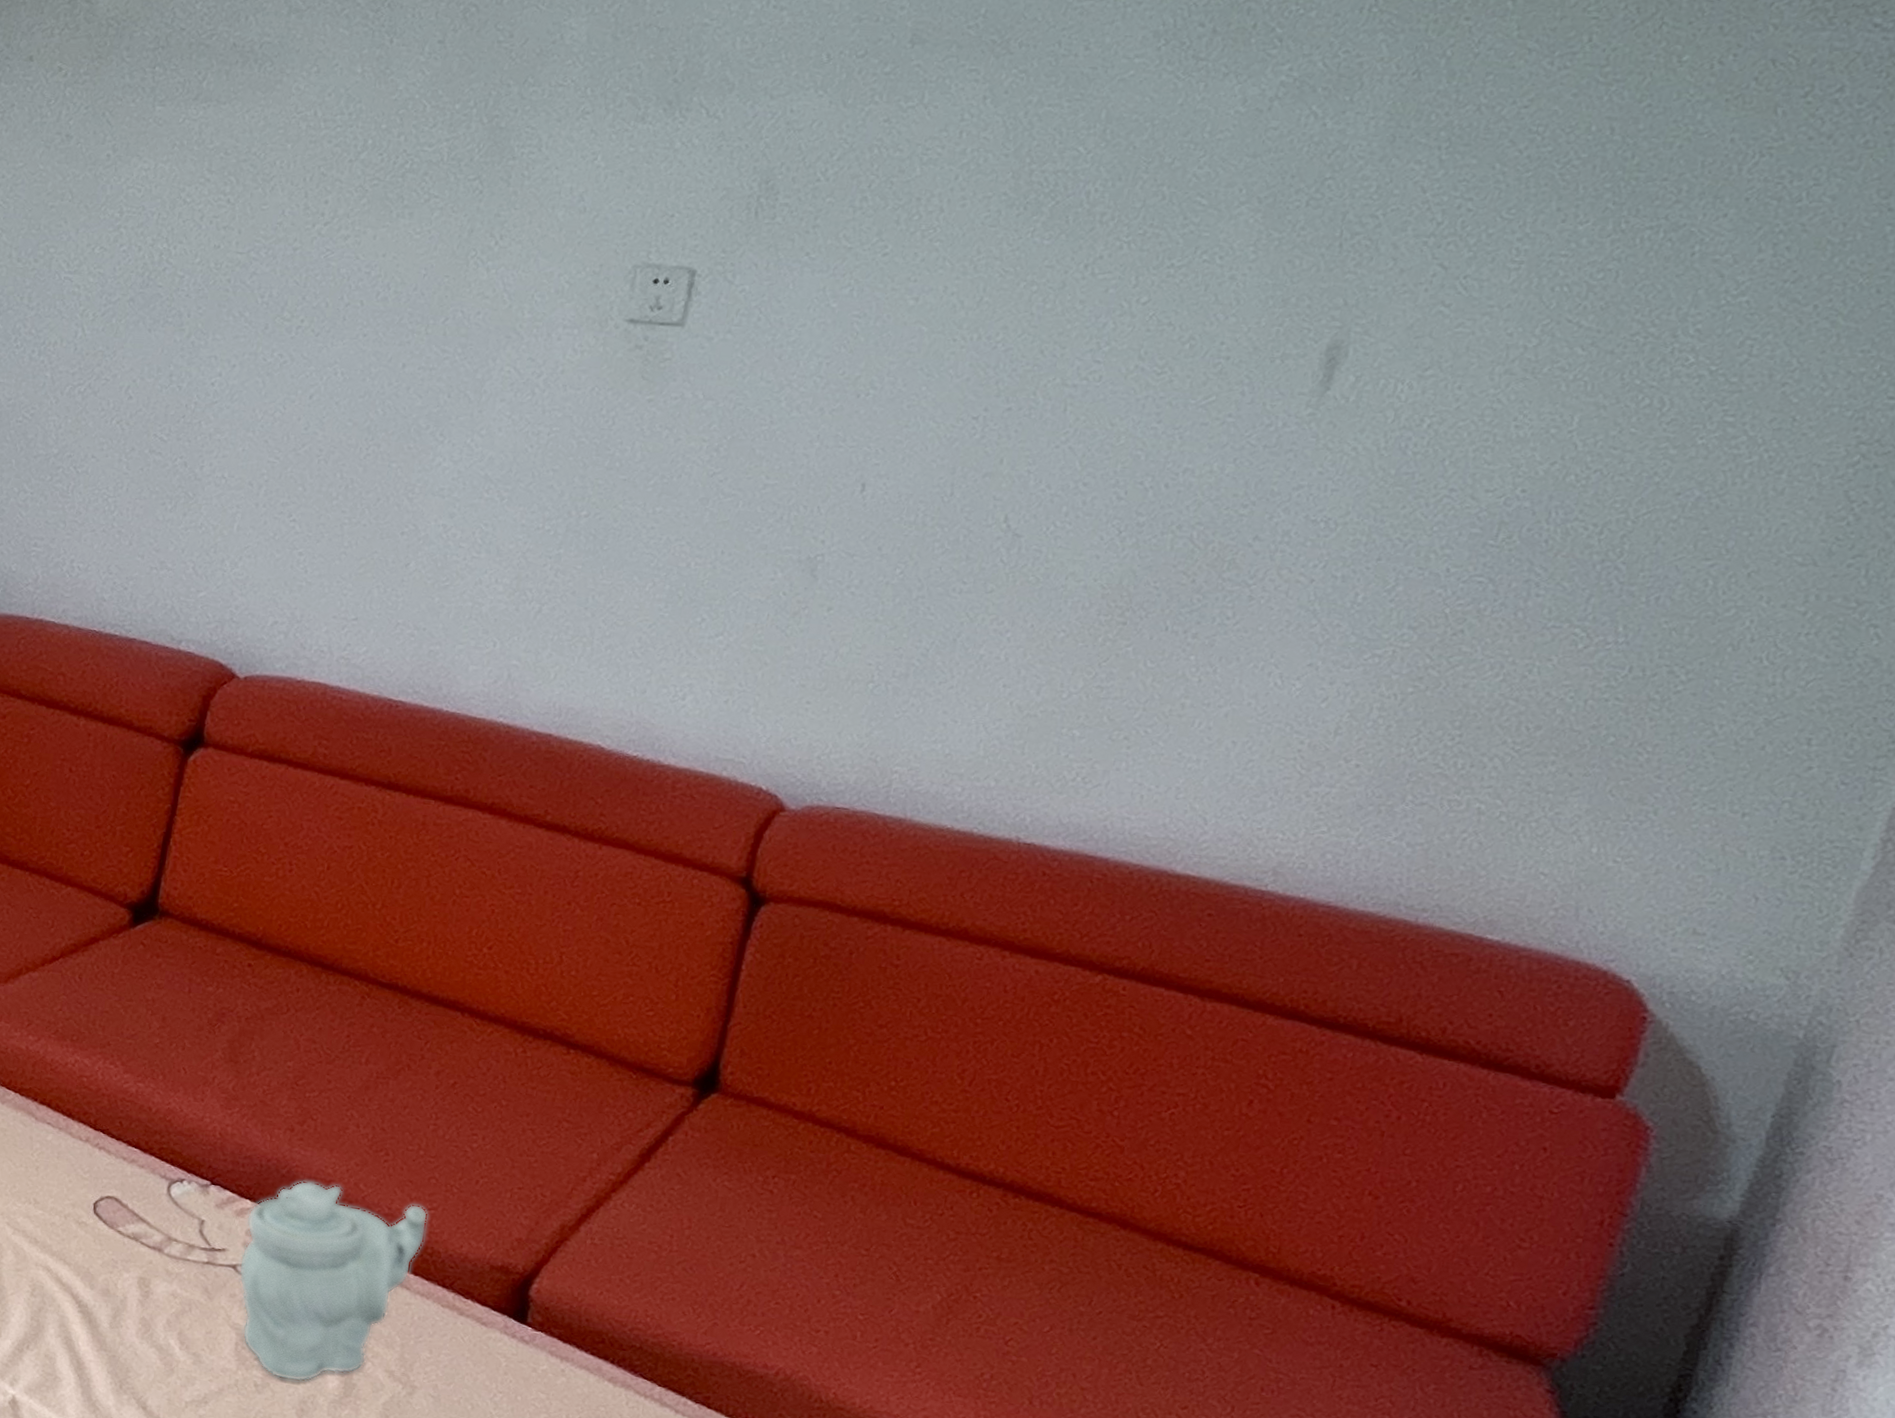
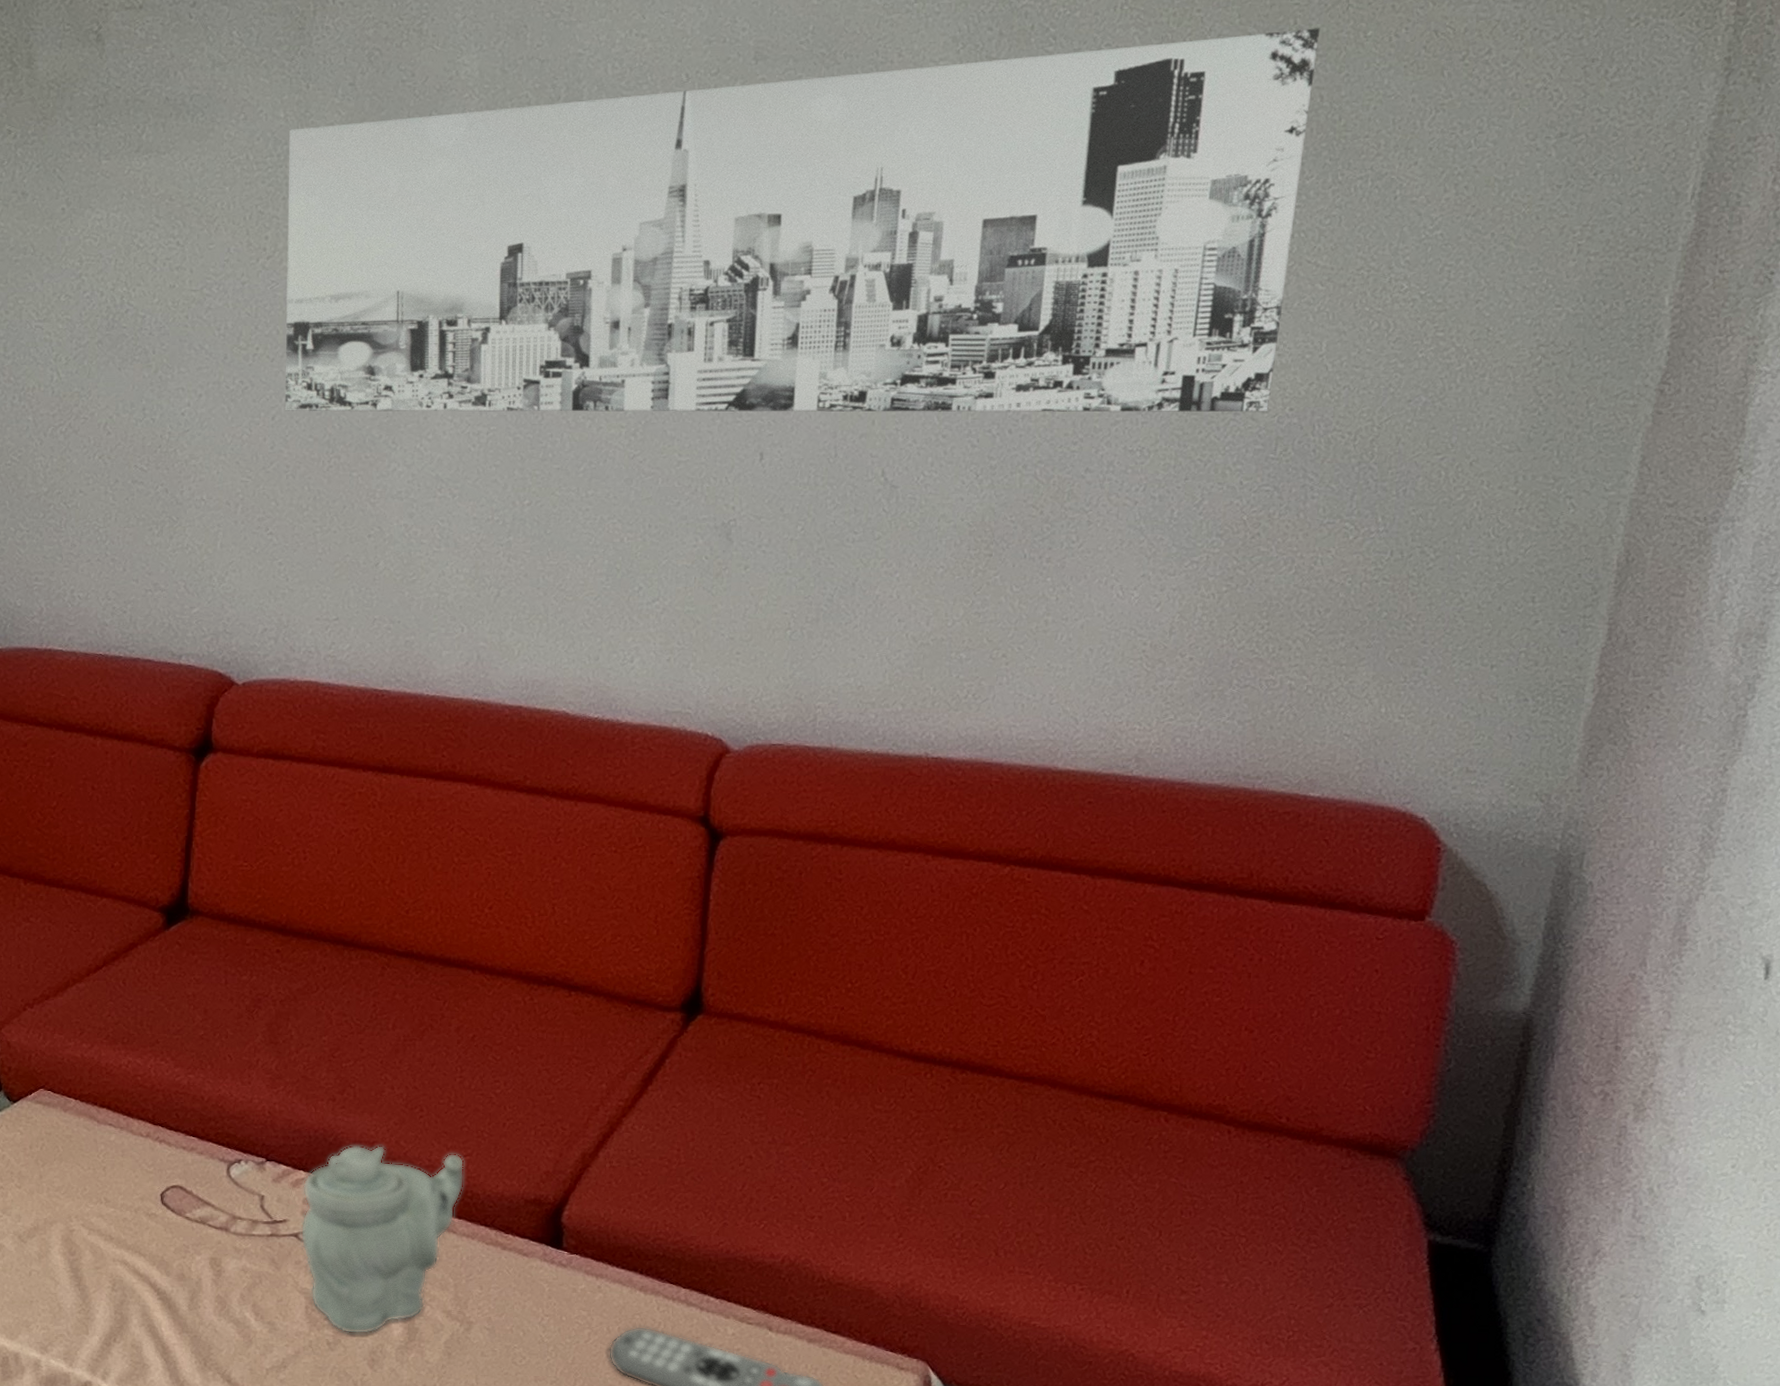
wall art: none [324,47,1622,491] -> present [284,28,1321,413]

